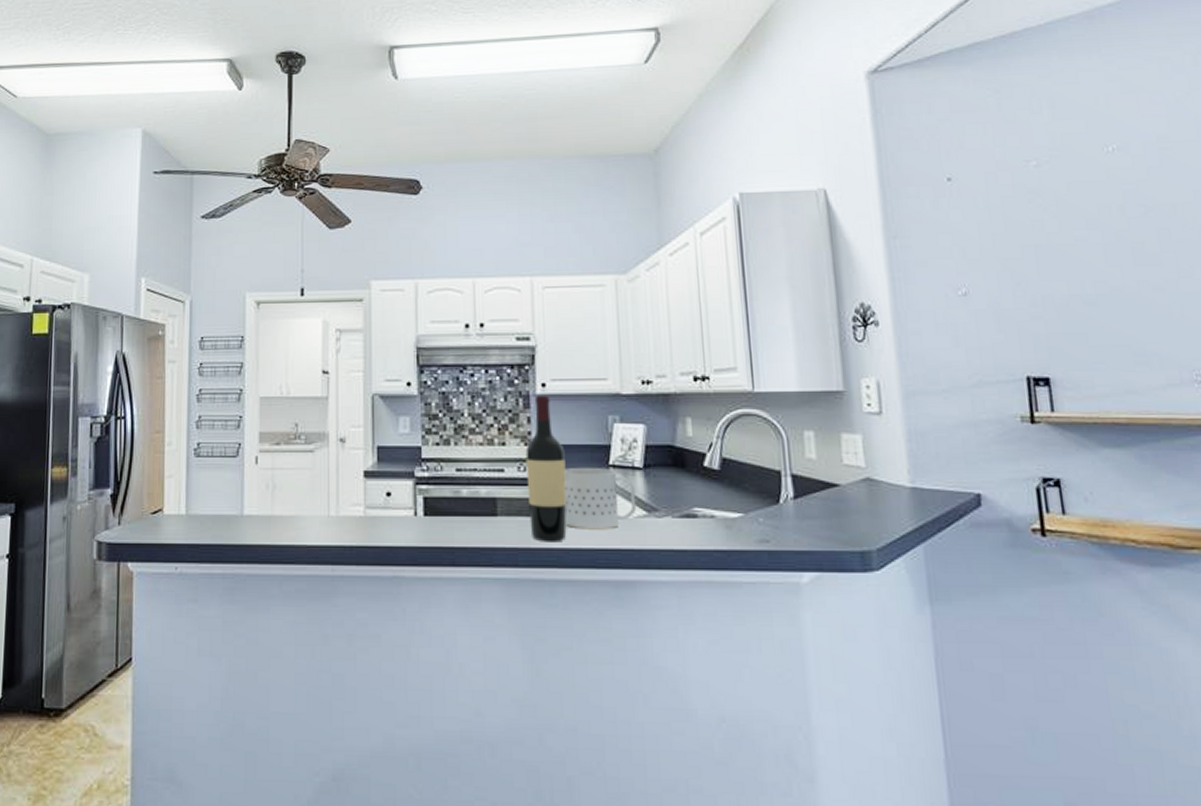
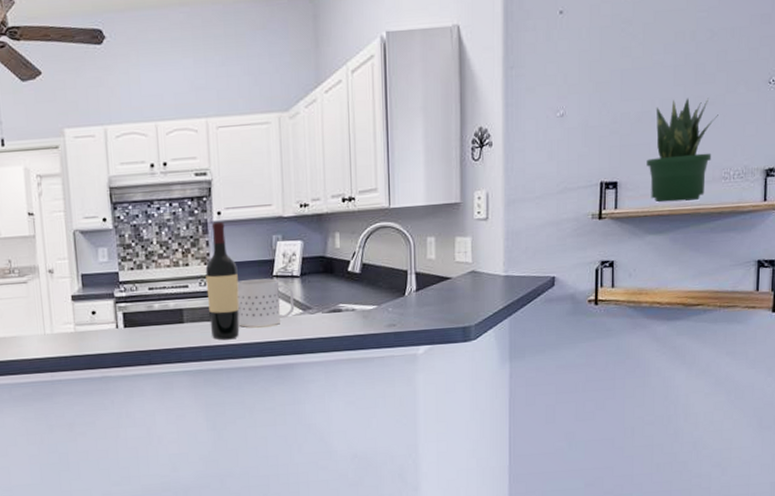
planter: none [1085,281,1175,407] -> present [646,98,718,203]

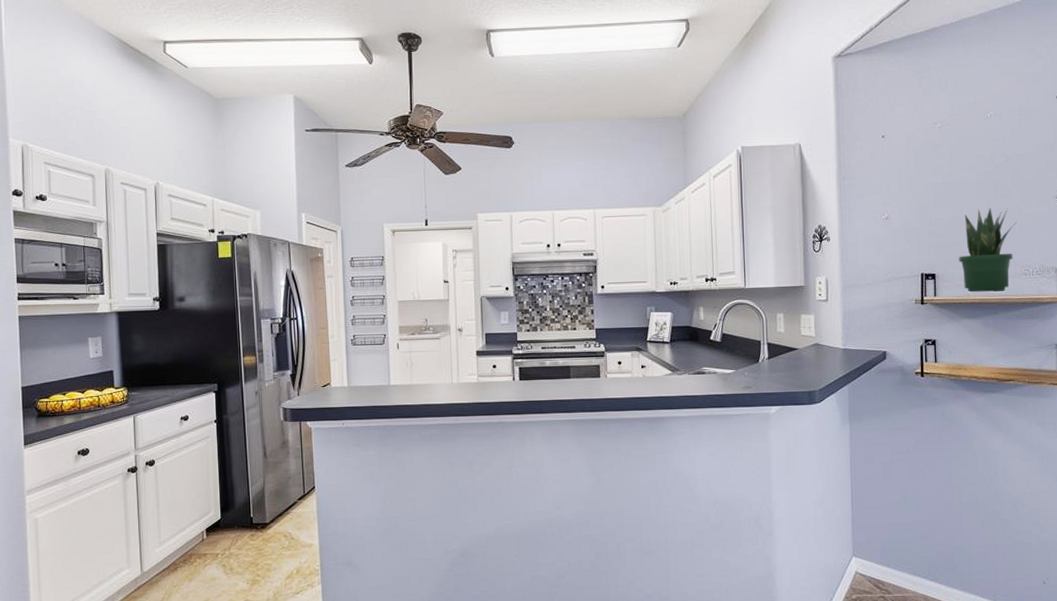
wine bottle: present [205,221,240,340] -> none [590,294,618,395]
mug: present [237,278,295,328] -> none [616,343,665,385]

